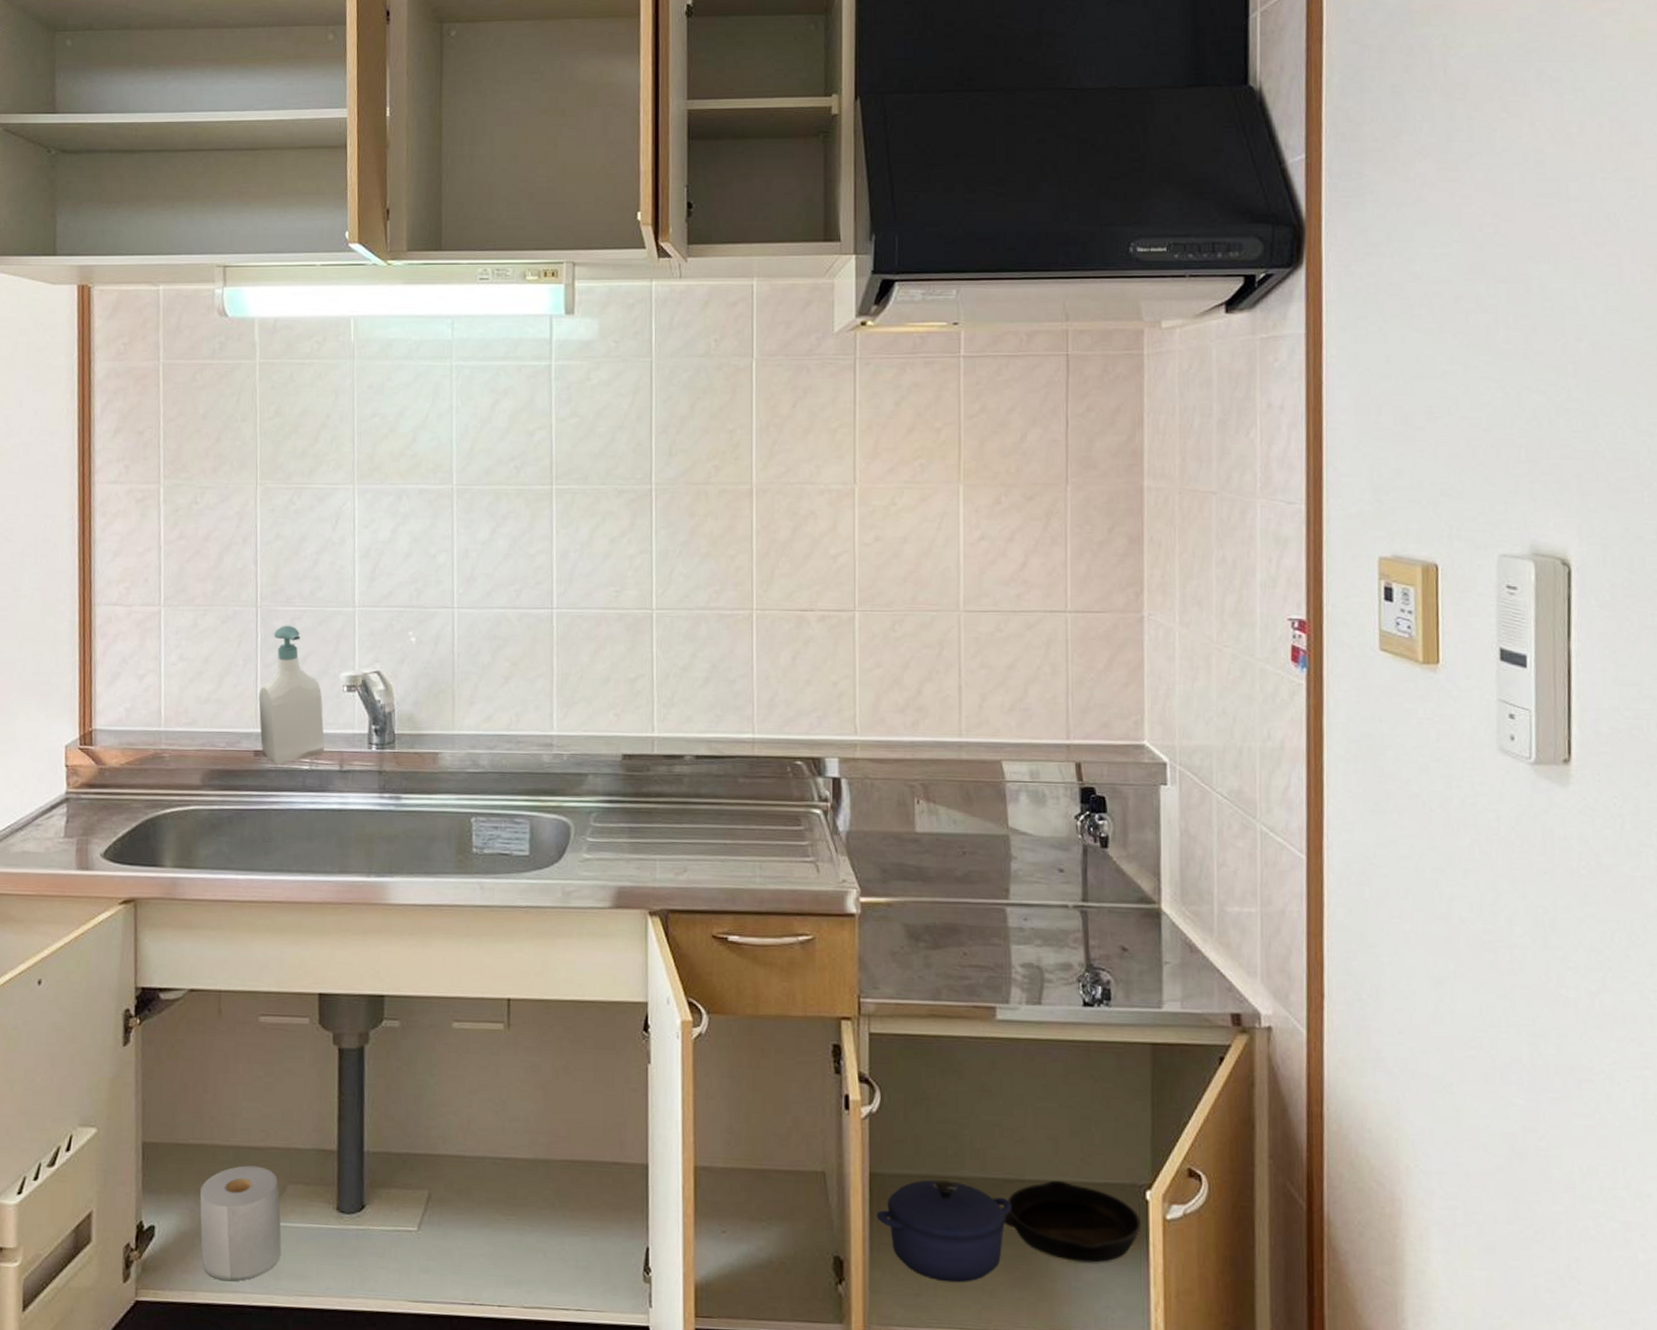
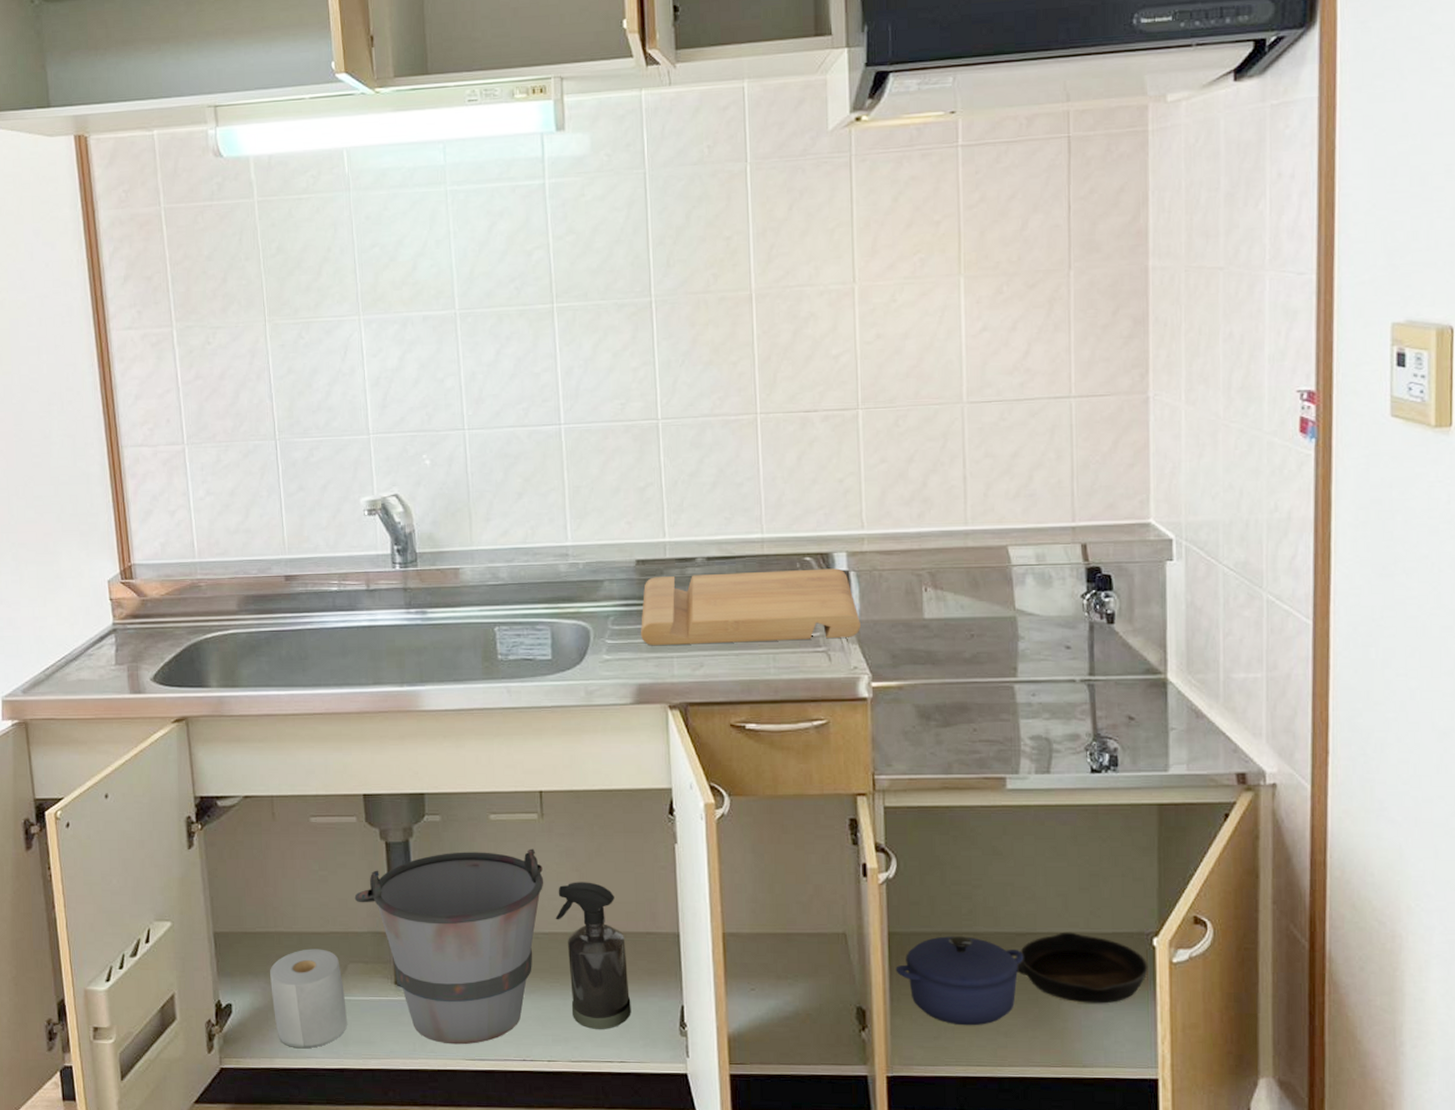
soap bottle: present [258,625,325,764] -> none [284,455,352,587]
bucket: none [300,1062,507,1284] -> present [354,848,544,1045]
spray bottle: none [516,1101,592,1272] -> present [555,882,631,1029]
cutting board: none [624,773,851,849] -> present [641,568,861,646]

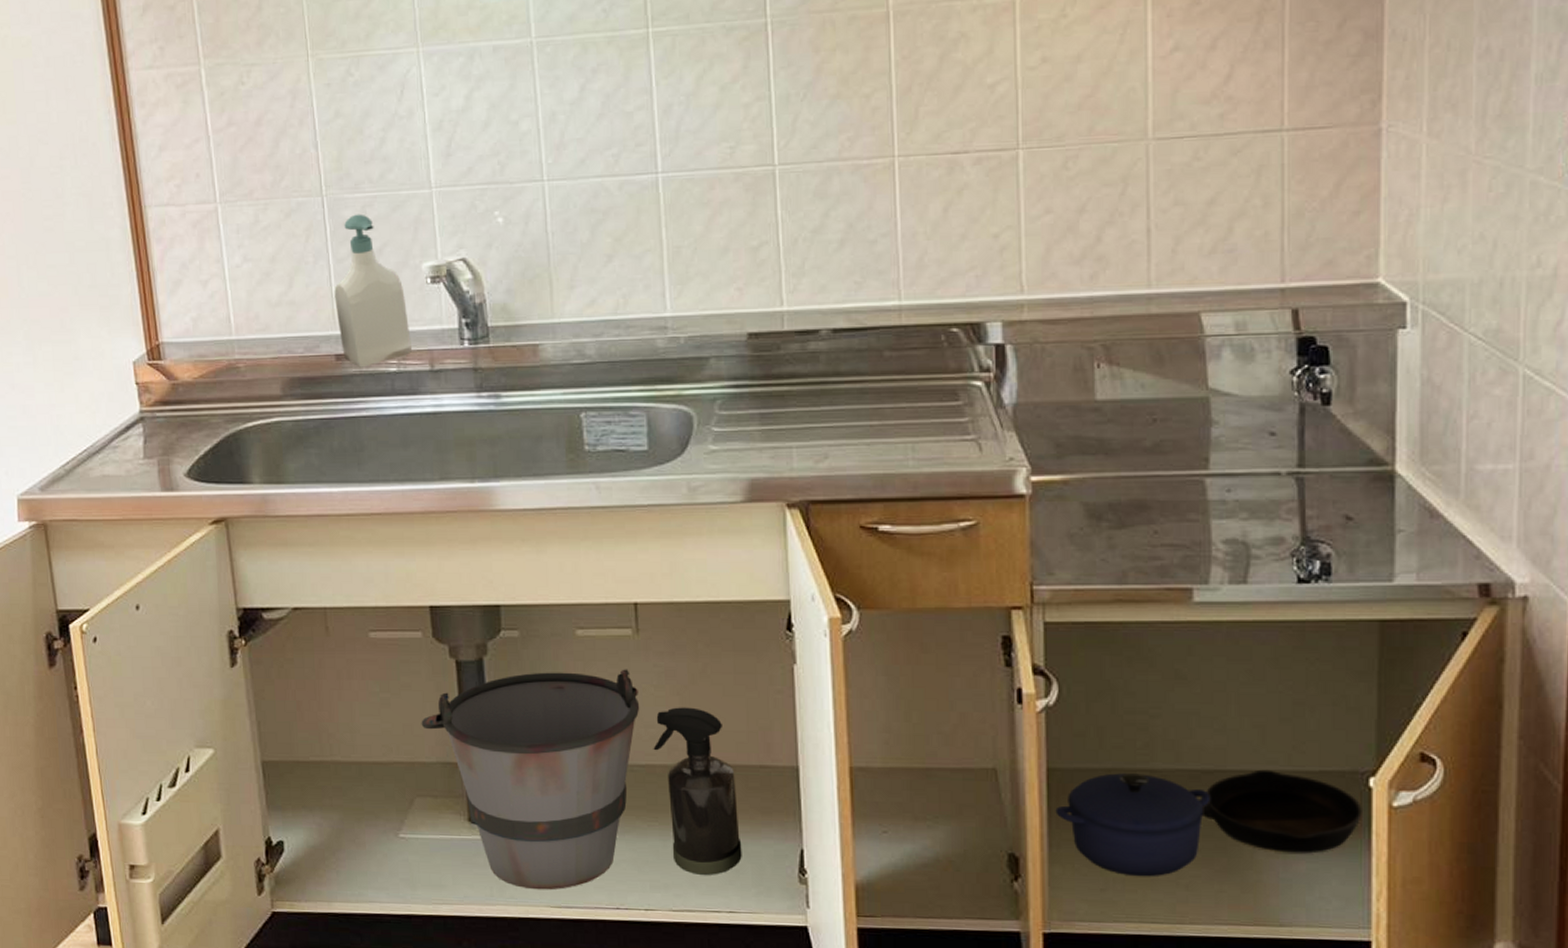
paper towel roll: present [270,949,347,1048] -> none [326,780,414,891]
soap bottle: none [284,455,352,587] -> present [334,214,413,368]
cutting board: present [641,568,861,646] -> none [753,341,1018,434]

